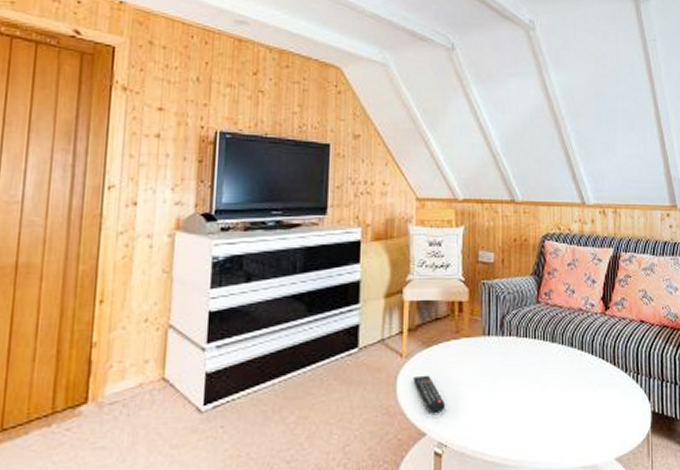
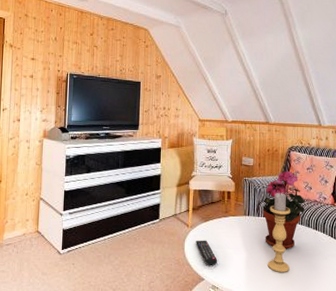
potted plant: none [508,268,566,381] -> present [262,170,305,249]
candle holder: none [516,299,547,416] -> present [267,192,291,273]

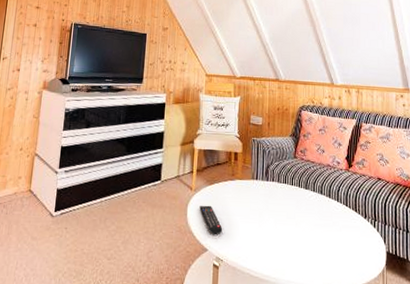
potted plant: present [262,170,305,249] -> none [271,131,317,219]
candle holder: present [267,192,291,273] -> none [277,154,302,246]

